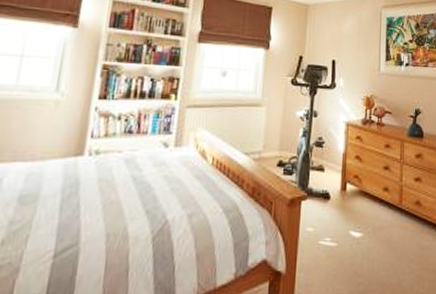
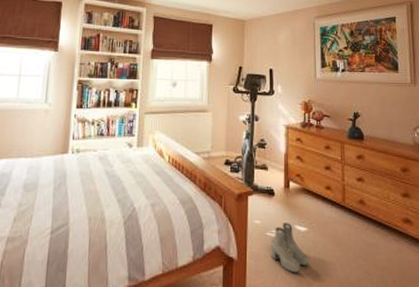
boots: none [322,229,362,284] -> present [270,223,309,273]

